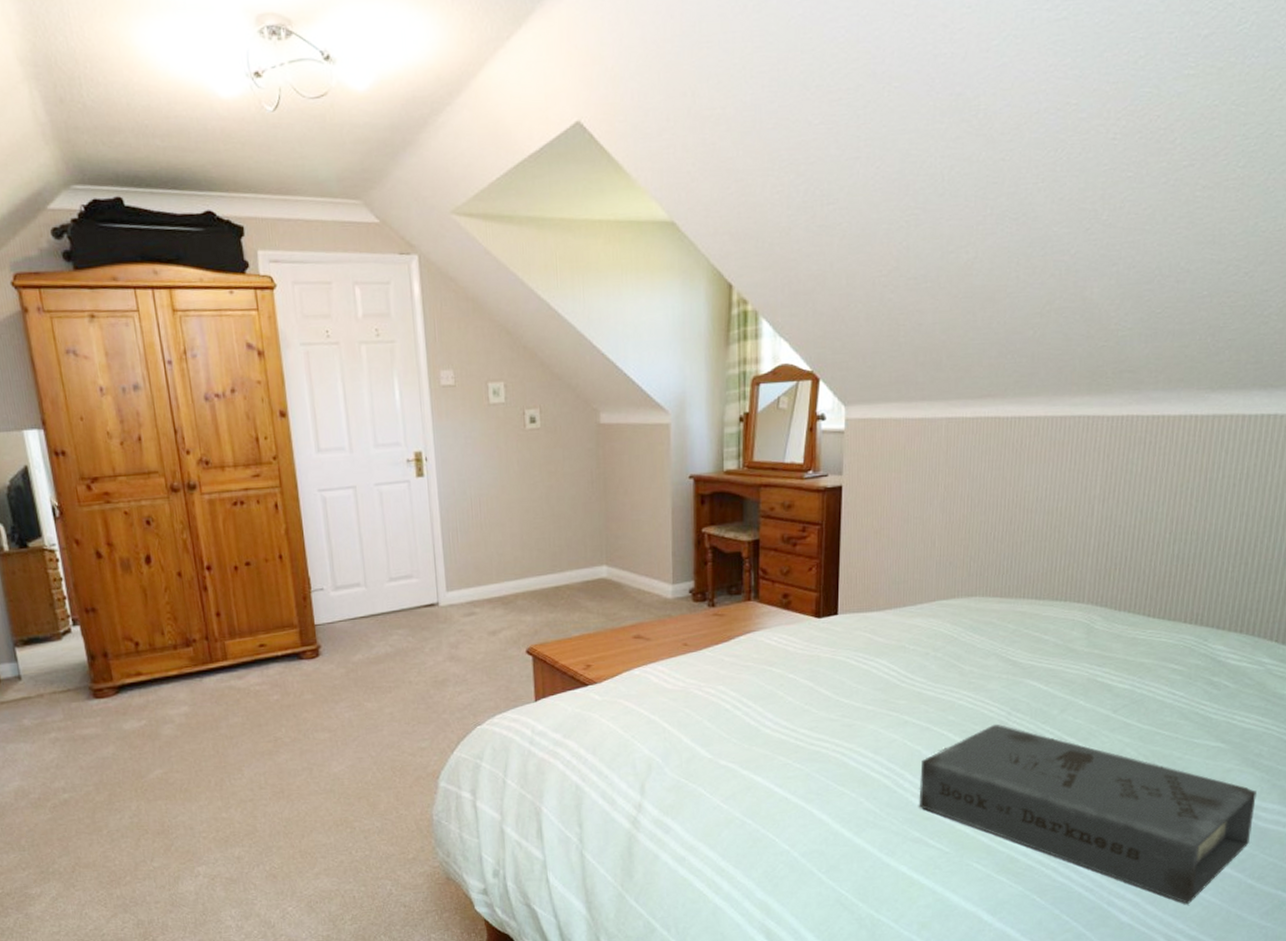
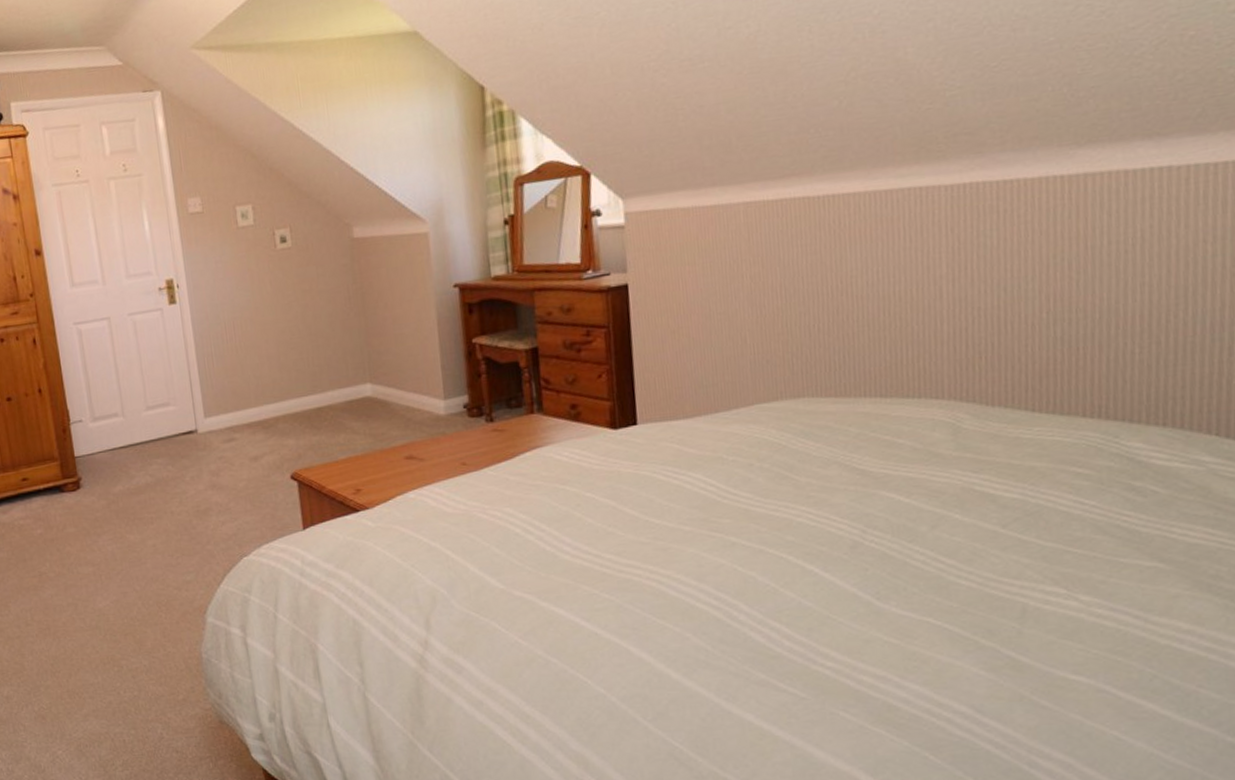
book: present [919,724,1257,904] -> none [758,544,1222,767]

